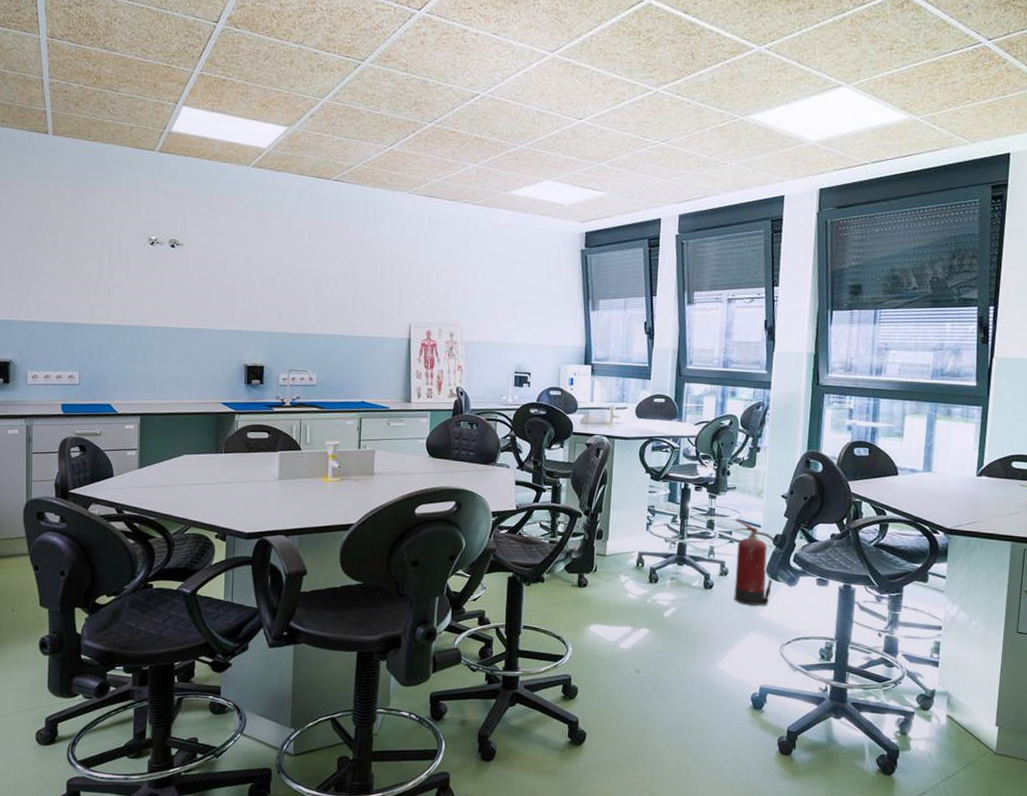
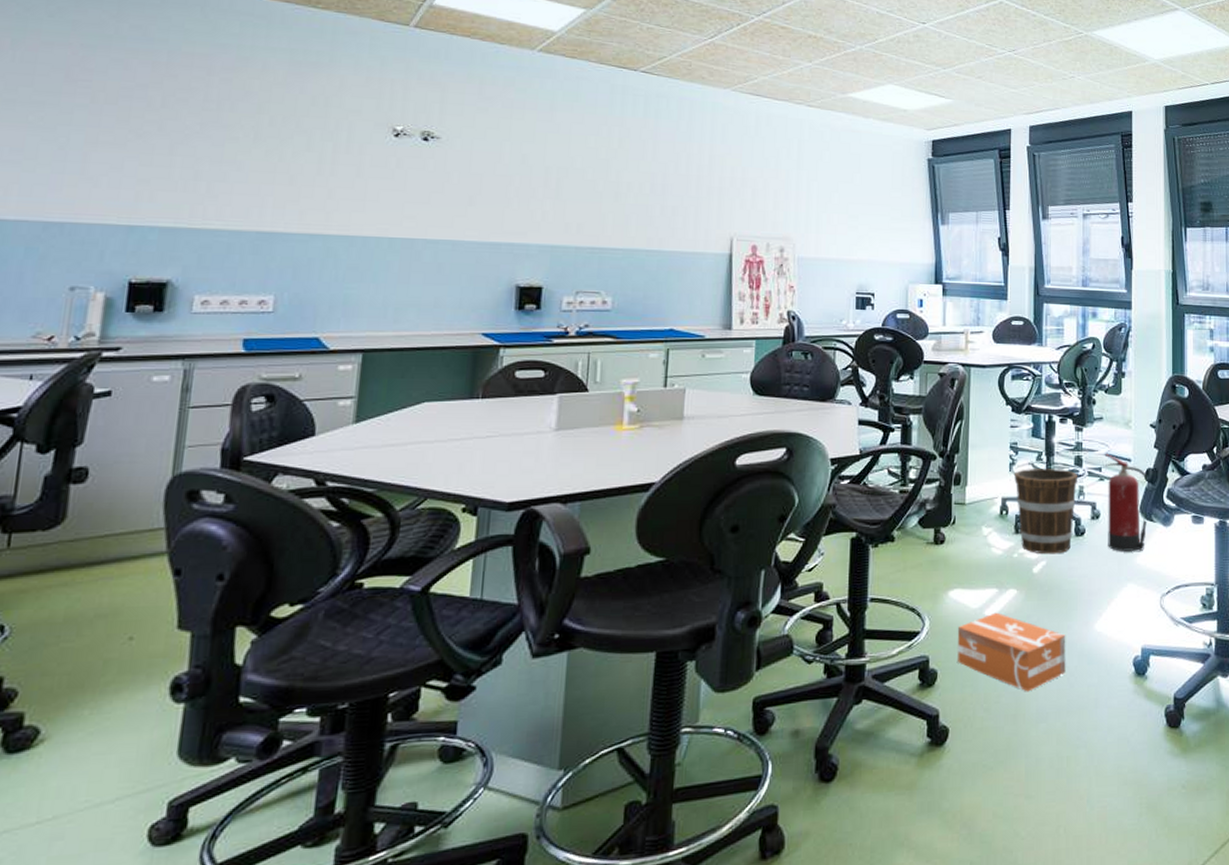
cardboard box: none [595,646,691,712] -> present [957,612,1066,692]
bucket: none [650,529,710,603] -> present [1014,469,1078,555]

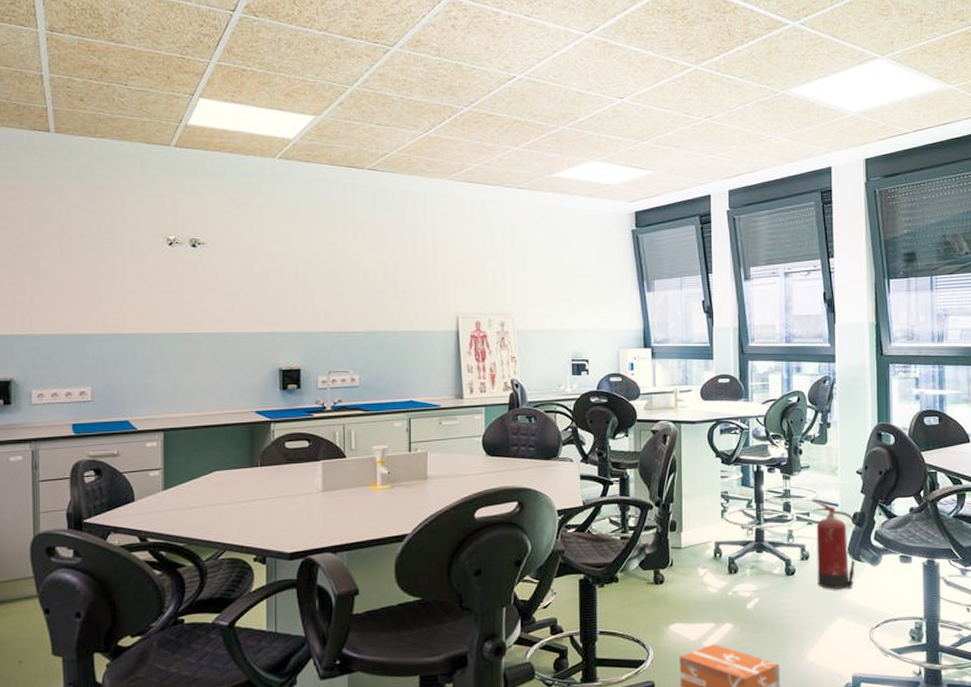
bucket: present [1014,469,1078,555] -> none [726,514,787,592]

